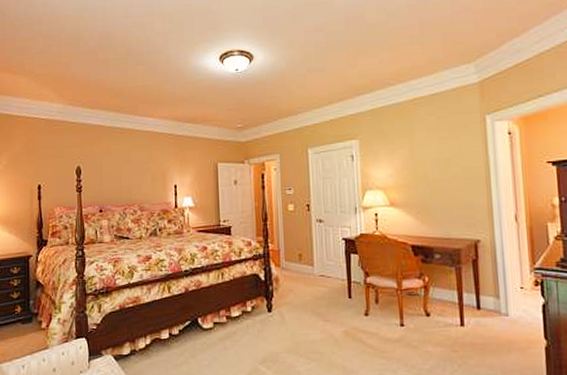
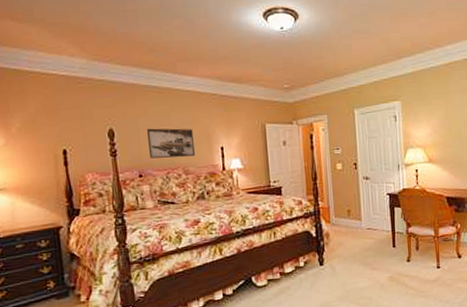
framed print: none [108,166,150,195] -> present [146,128,195,159]

